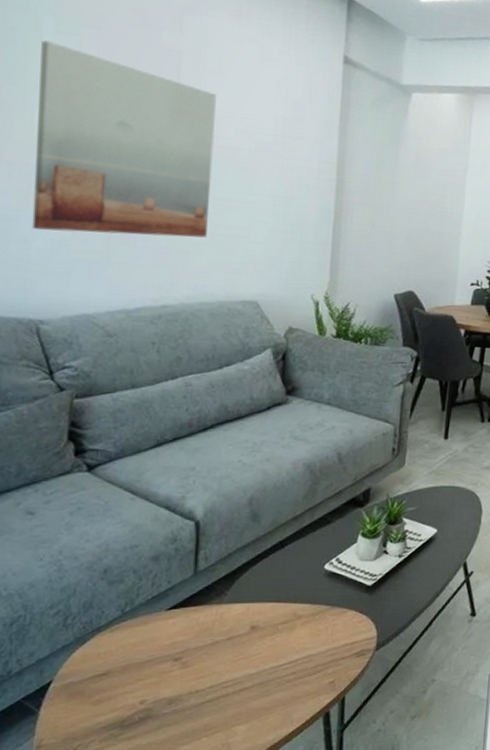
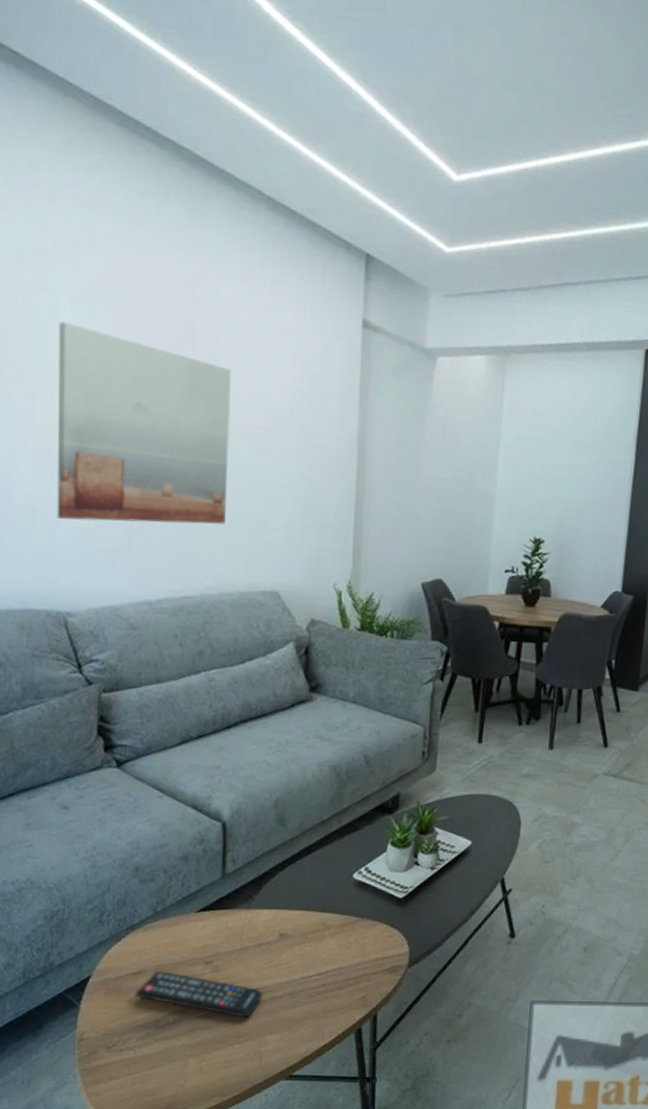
remote control: none [99,671,231,711] -> present [135,971,262,1018]

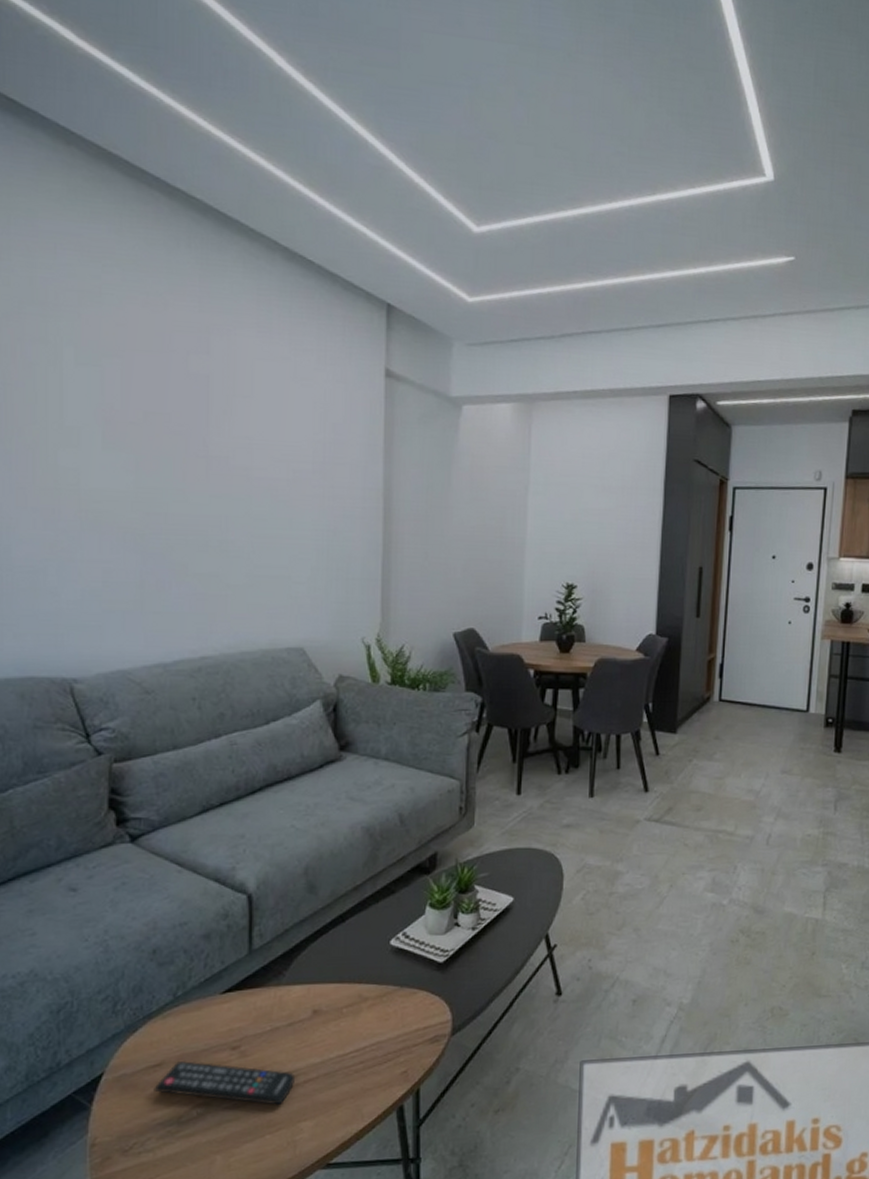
wall art: present [57,321,231,524] -> none [60,374,249,581]

